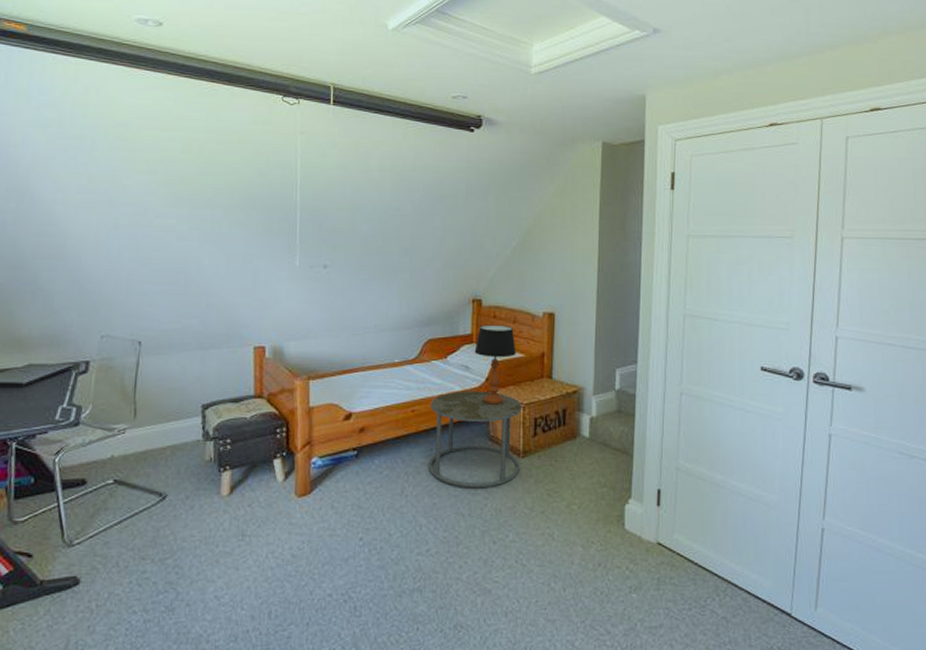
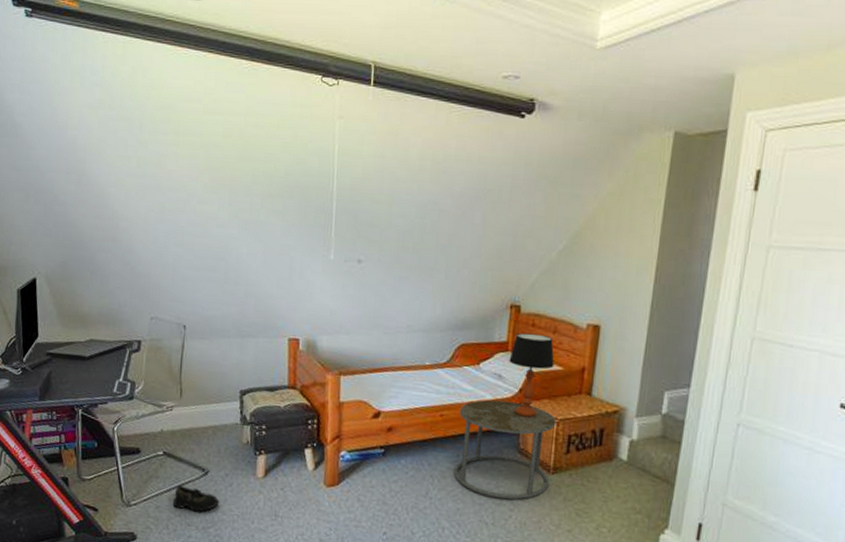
shoe: none [125,515,180,543] -> present [173,485,220,512]

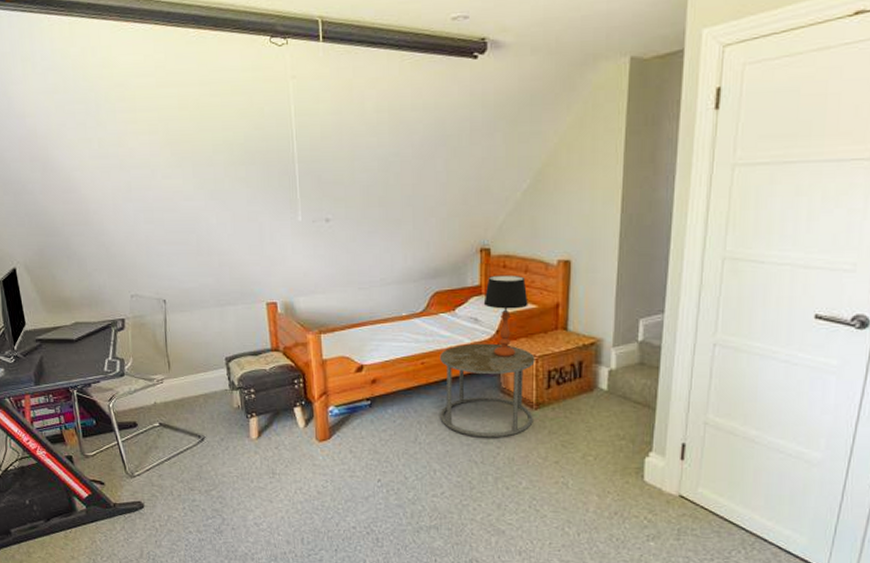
shoe: present [173,485,220,512] -> none [174,453,219,477]

